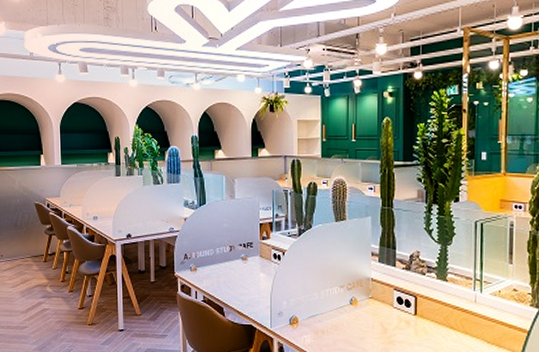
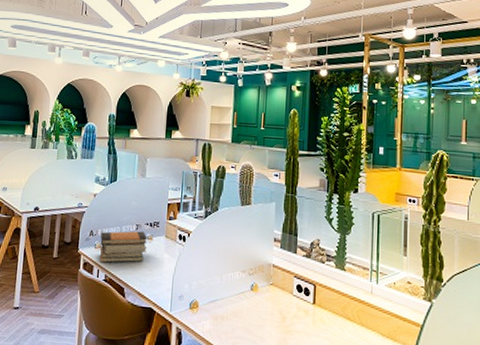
book stack: none [195,252,242,284] -> present [100,231,147,263]

